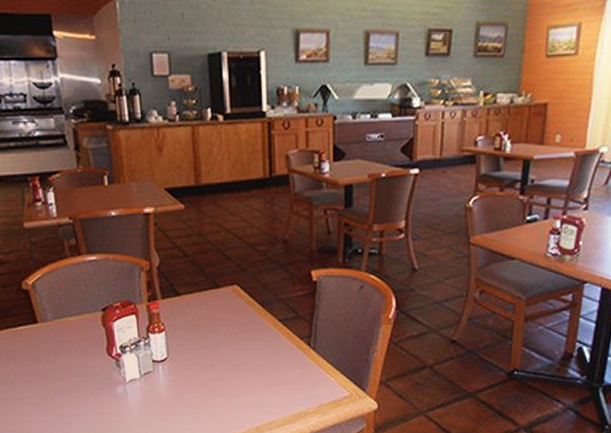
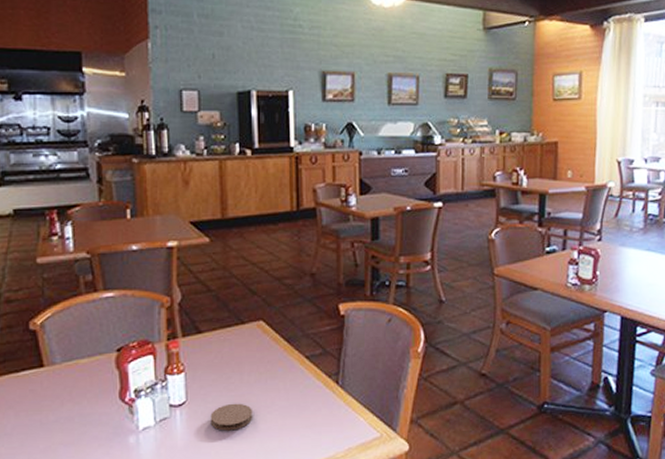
coaster: none [190,360,230,385] -> present [210,403,253,431]

